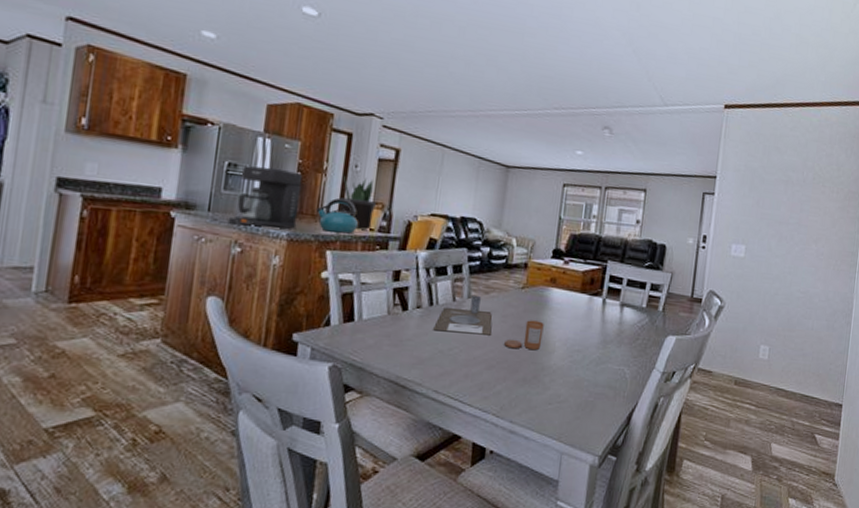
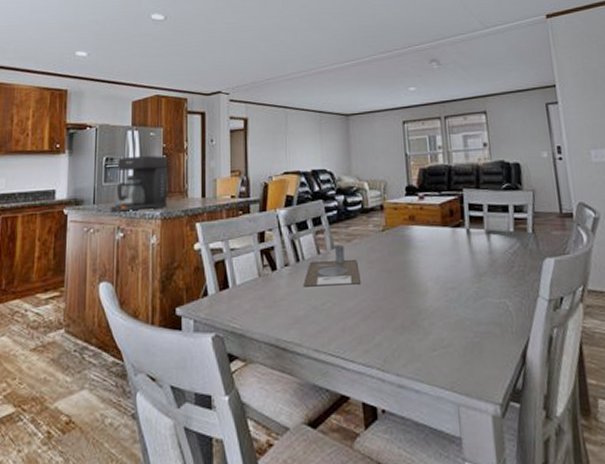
kettle: present [317,198,359,234] -> none [183,171,221,205]
planter: present [339,177,376,231] -> none [201,150,233,199]
candle: present [504,320,544,351] -> none [375,262,413,295]

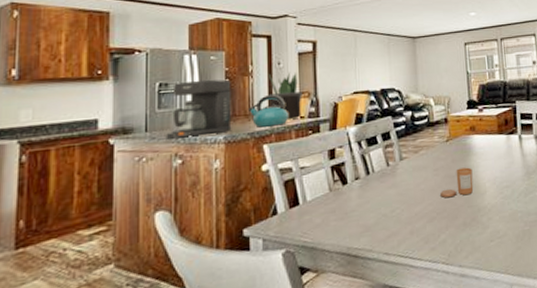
kettle: none [183,171,221,205] -> present [249,94,290,128]
planter: none [201,150,233,199] -> present [268,72,302,121]
place setting: present [303,244,360,287] -> none [374,156,427,197]
candle: none [375,262,413,295] -> present [440,167,474,198]

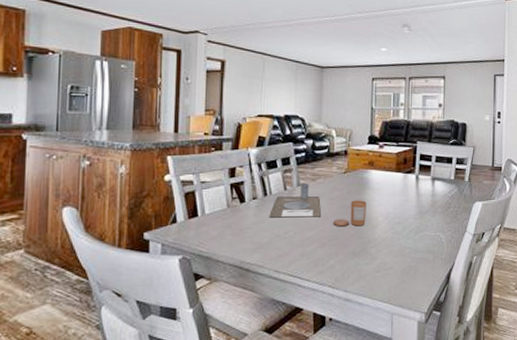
coffee maker: present [166,79,232,139] -> none [75,86,140,141]
kettle: present [249,94,290,128] -> none [155,108,194,139]
planter: present [268,72,302,121] -> none [175,88,208,136]
place setting: none [374,156,427,197] -> present [269,183,321,218]

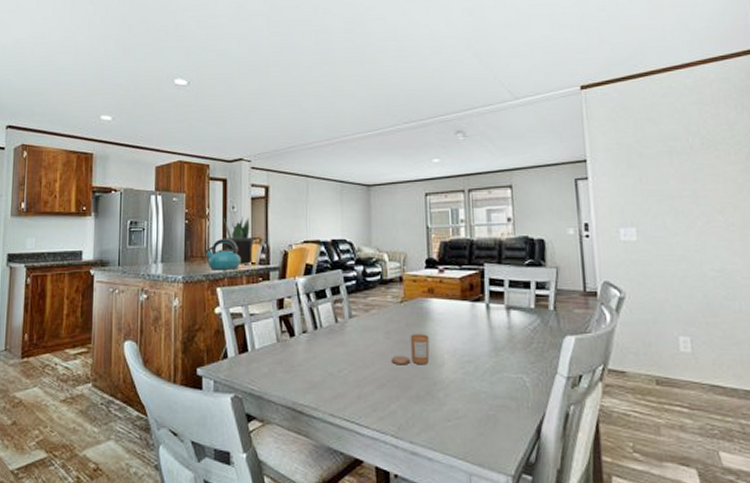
kettle: none [155,108,194,139] -> present [205,238,242,270]
planter: none [175,88,208,136] -> present [222,217,254,265]
place setting: present [269,183,321,218] -> none [321,314,377,354]

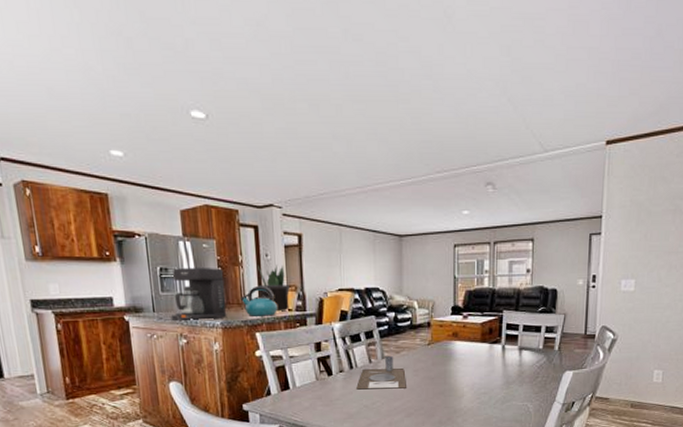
coffee maker: none [134,220,190,274] -> present [170,267,227,320]
place setting: none [321,314,377,354] -> present [356,355,406,390]
candle: present [392,334,430,365] -> none [419,371,452,398]

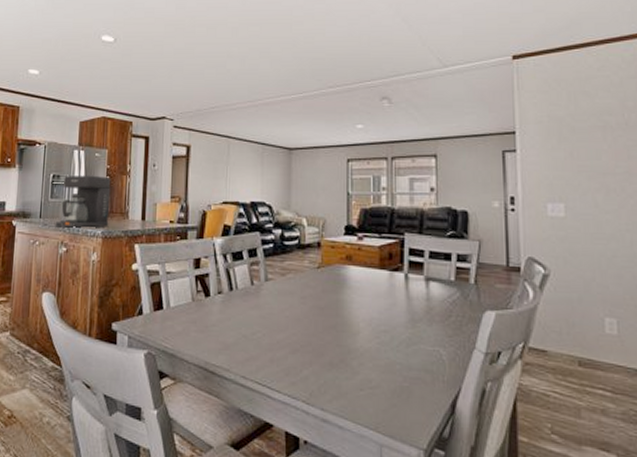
kettle: present [241,285,279,316] -> none [124,195,160,227]
planter: present [258,265,290,312] -> none [142,175,173,223]
place setting: present [356,355,406,390] -> none [235,277,292,318]

